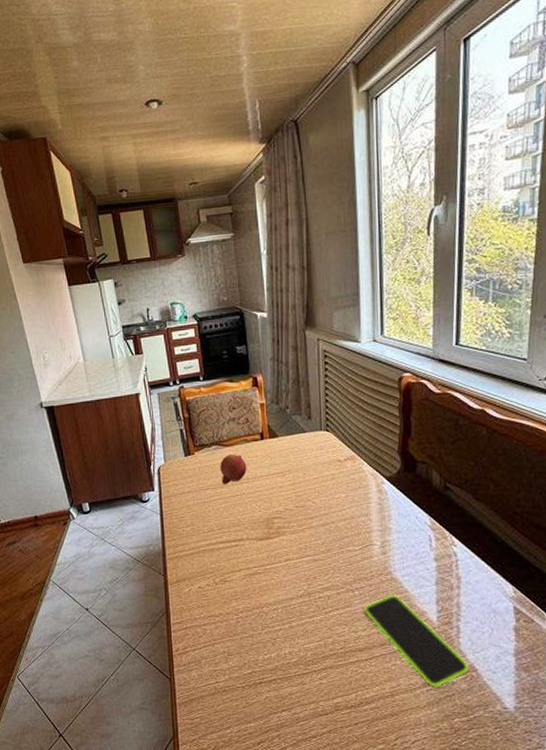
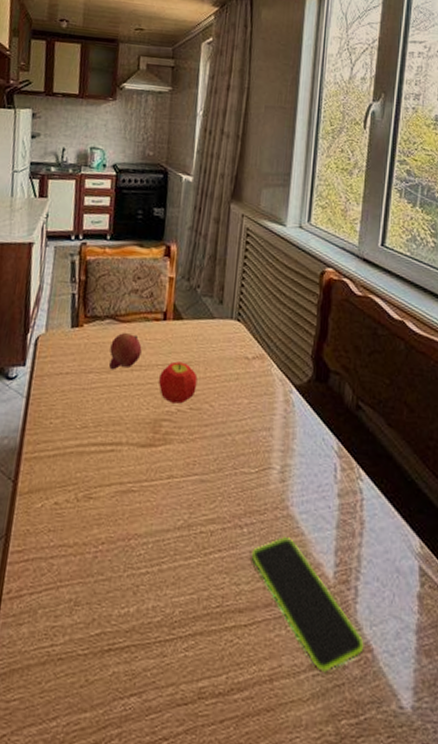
fruit: none [265,471,299,504] -> present [158,361,198,404]

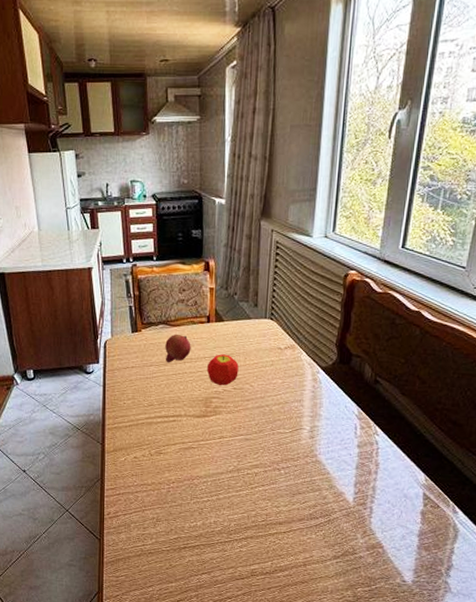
smartphone: present [251,535,364,674] -> none [287,474,377,561]

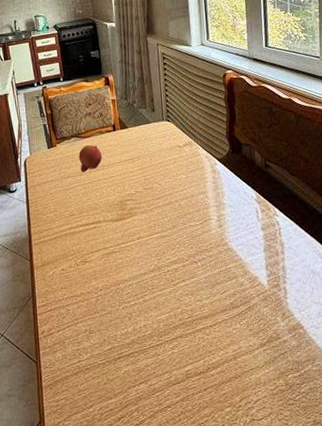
fruit: present [206,354,239,386] -> none [118,158,147,188]

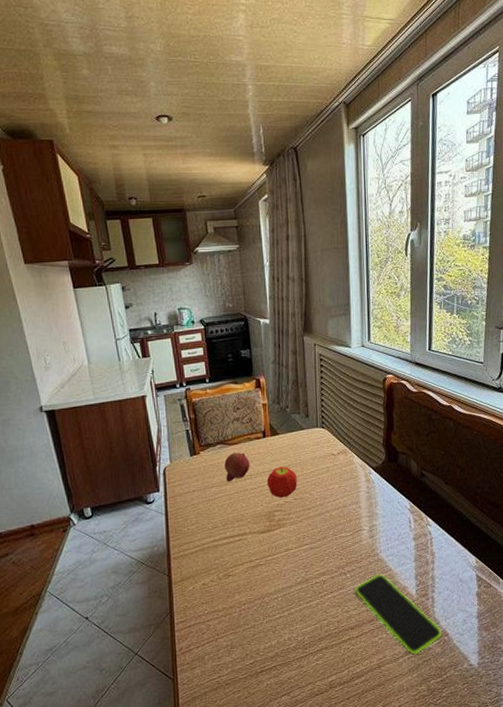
fruit: none [118,158,147,188] -> present [266,466,297,498]
smartphone: none [206,263,297,348] -> present [355,573,442,656]

